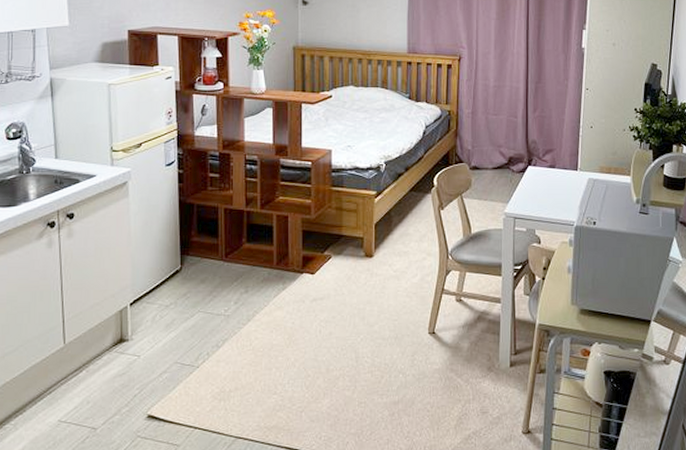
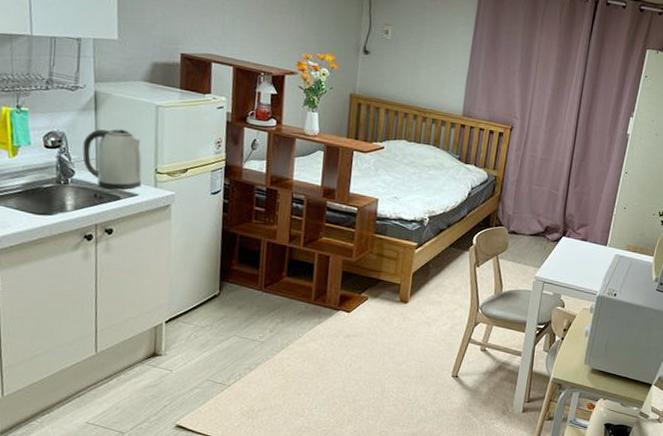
kettle: none [42,112,99,173] -> present [82,128,142,190]

